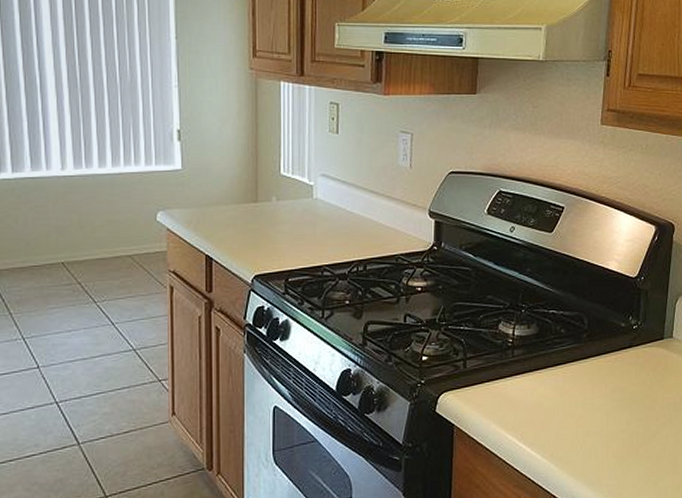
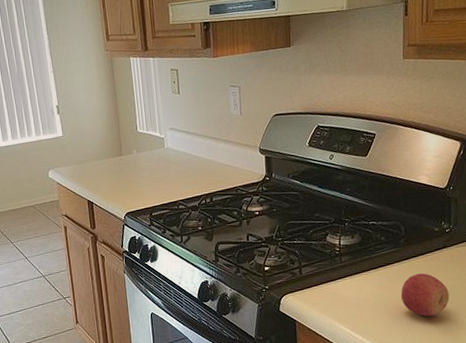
apple: none [578,375,632,427] -> present [400,273,450,316]

